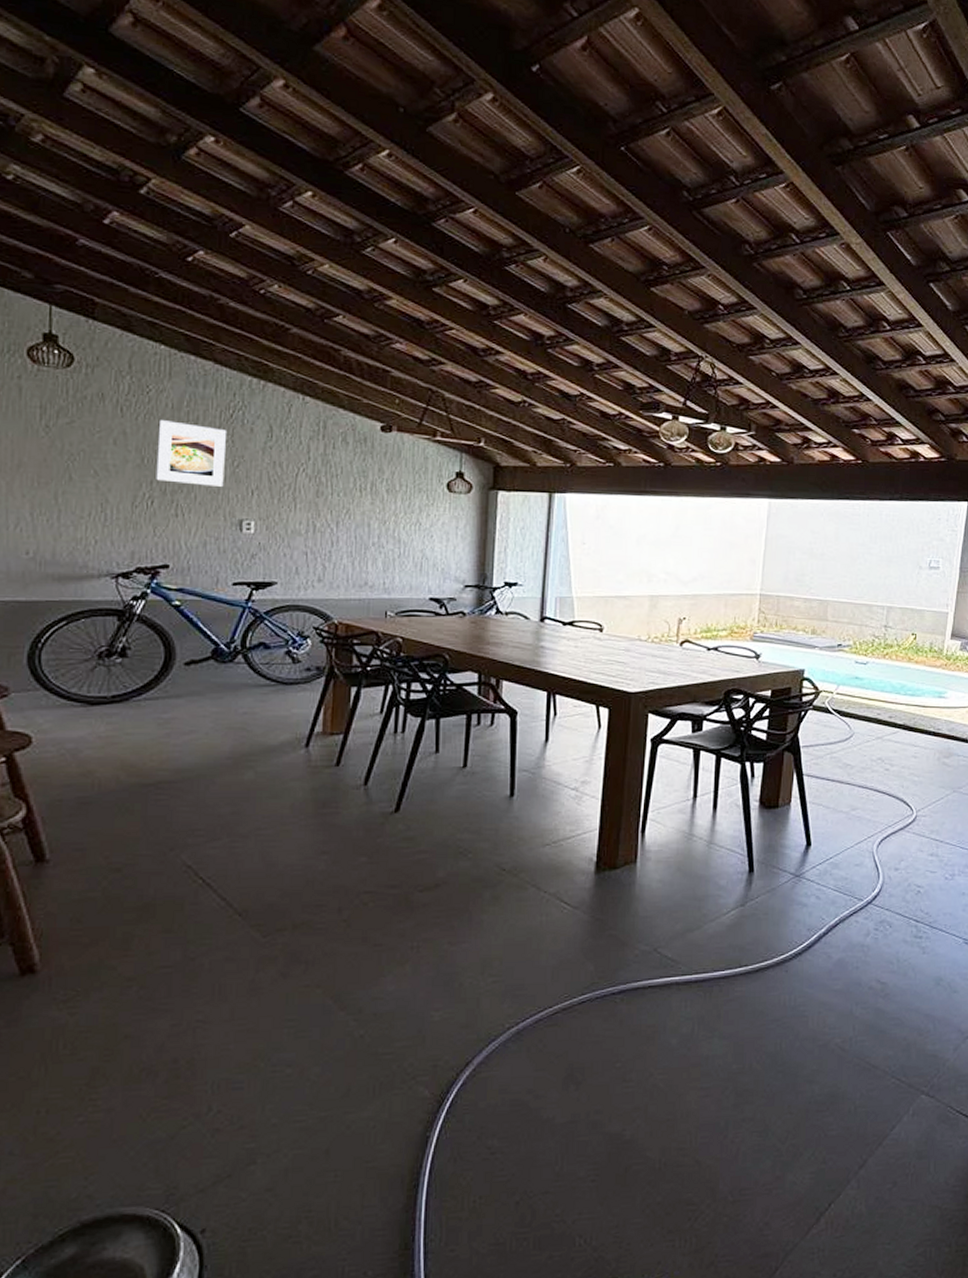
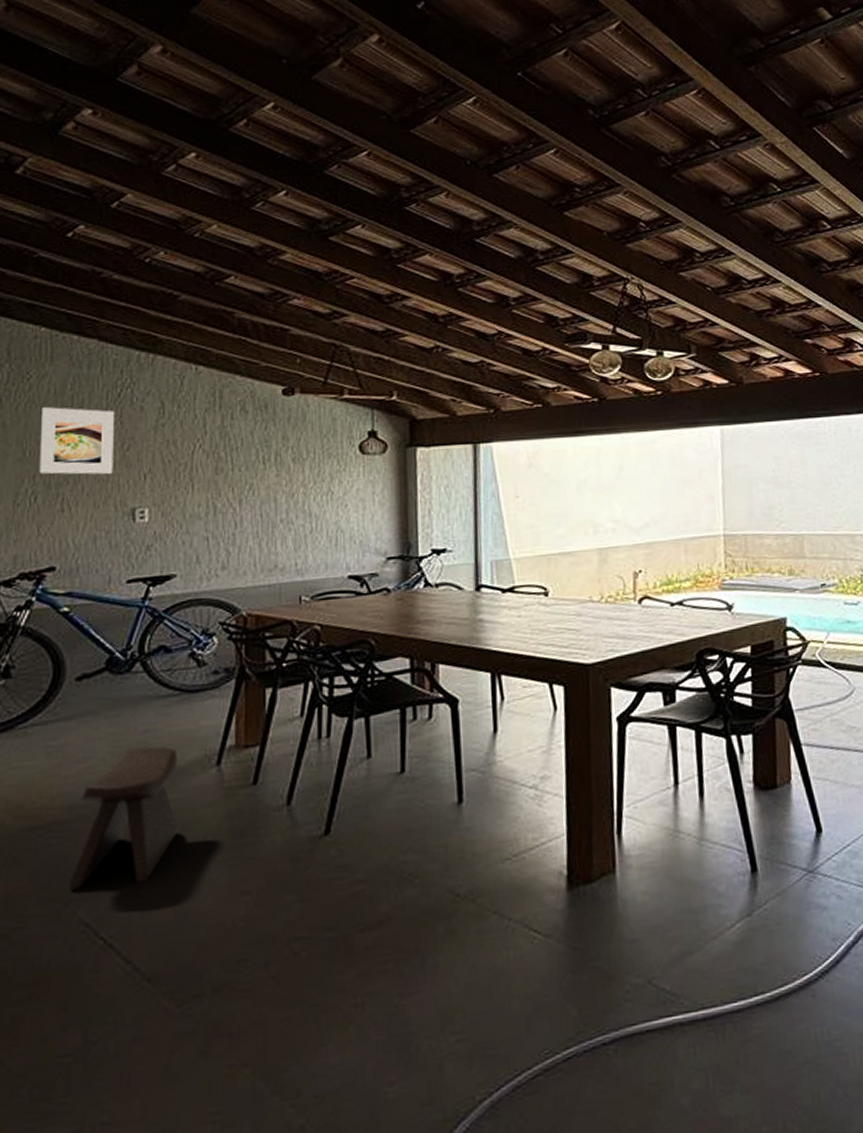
stool: none [175,727,271,838] -> present [70,746,179,890]

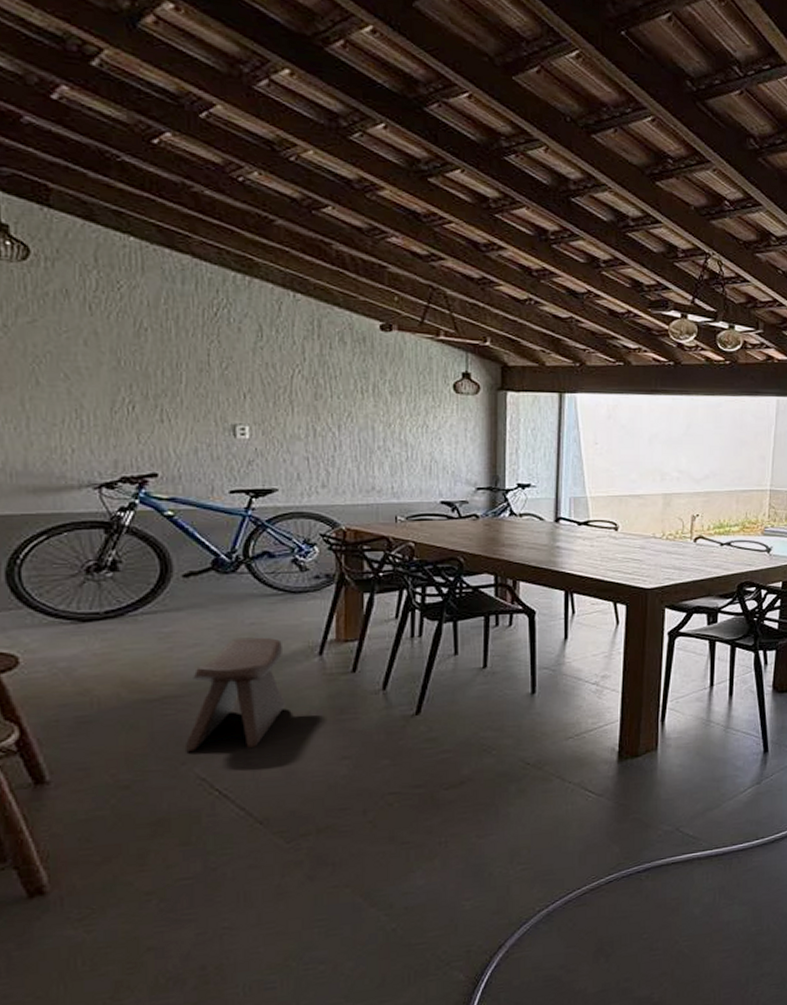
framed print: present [39,407,115,475] -> none [135,319,212,391]

